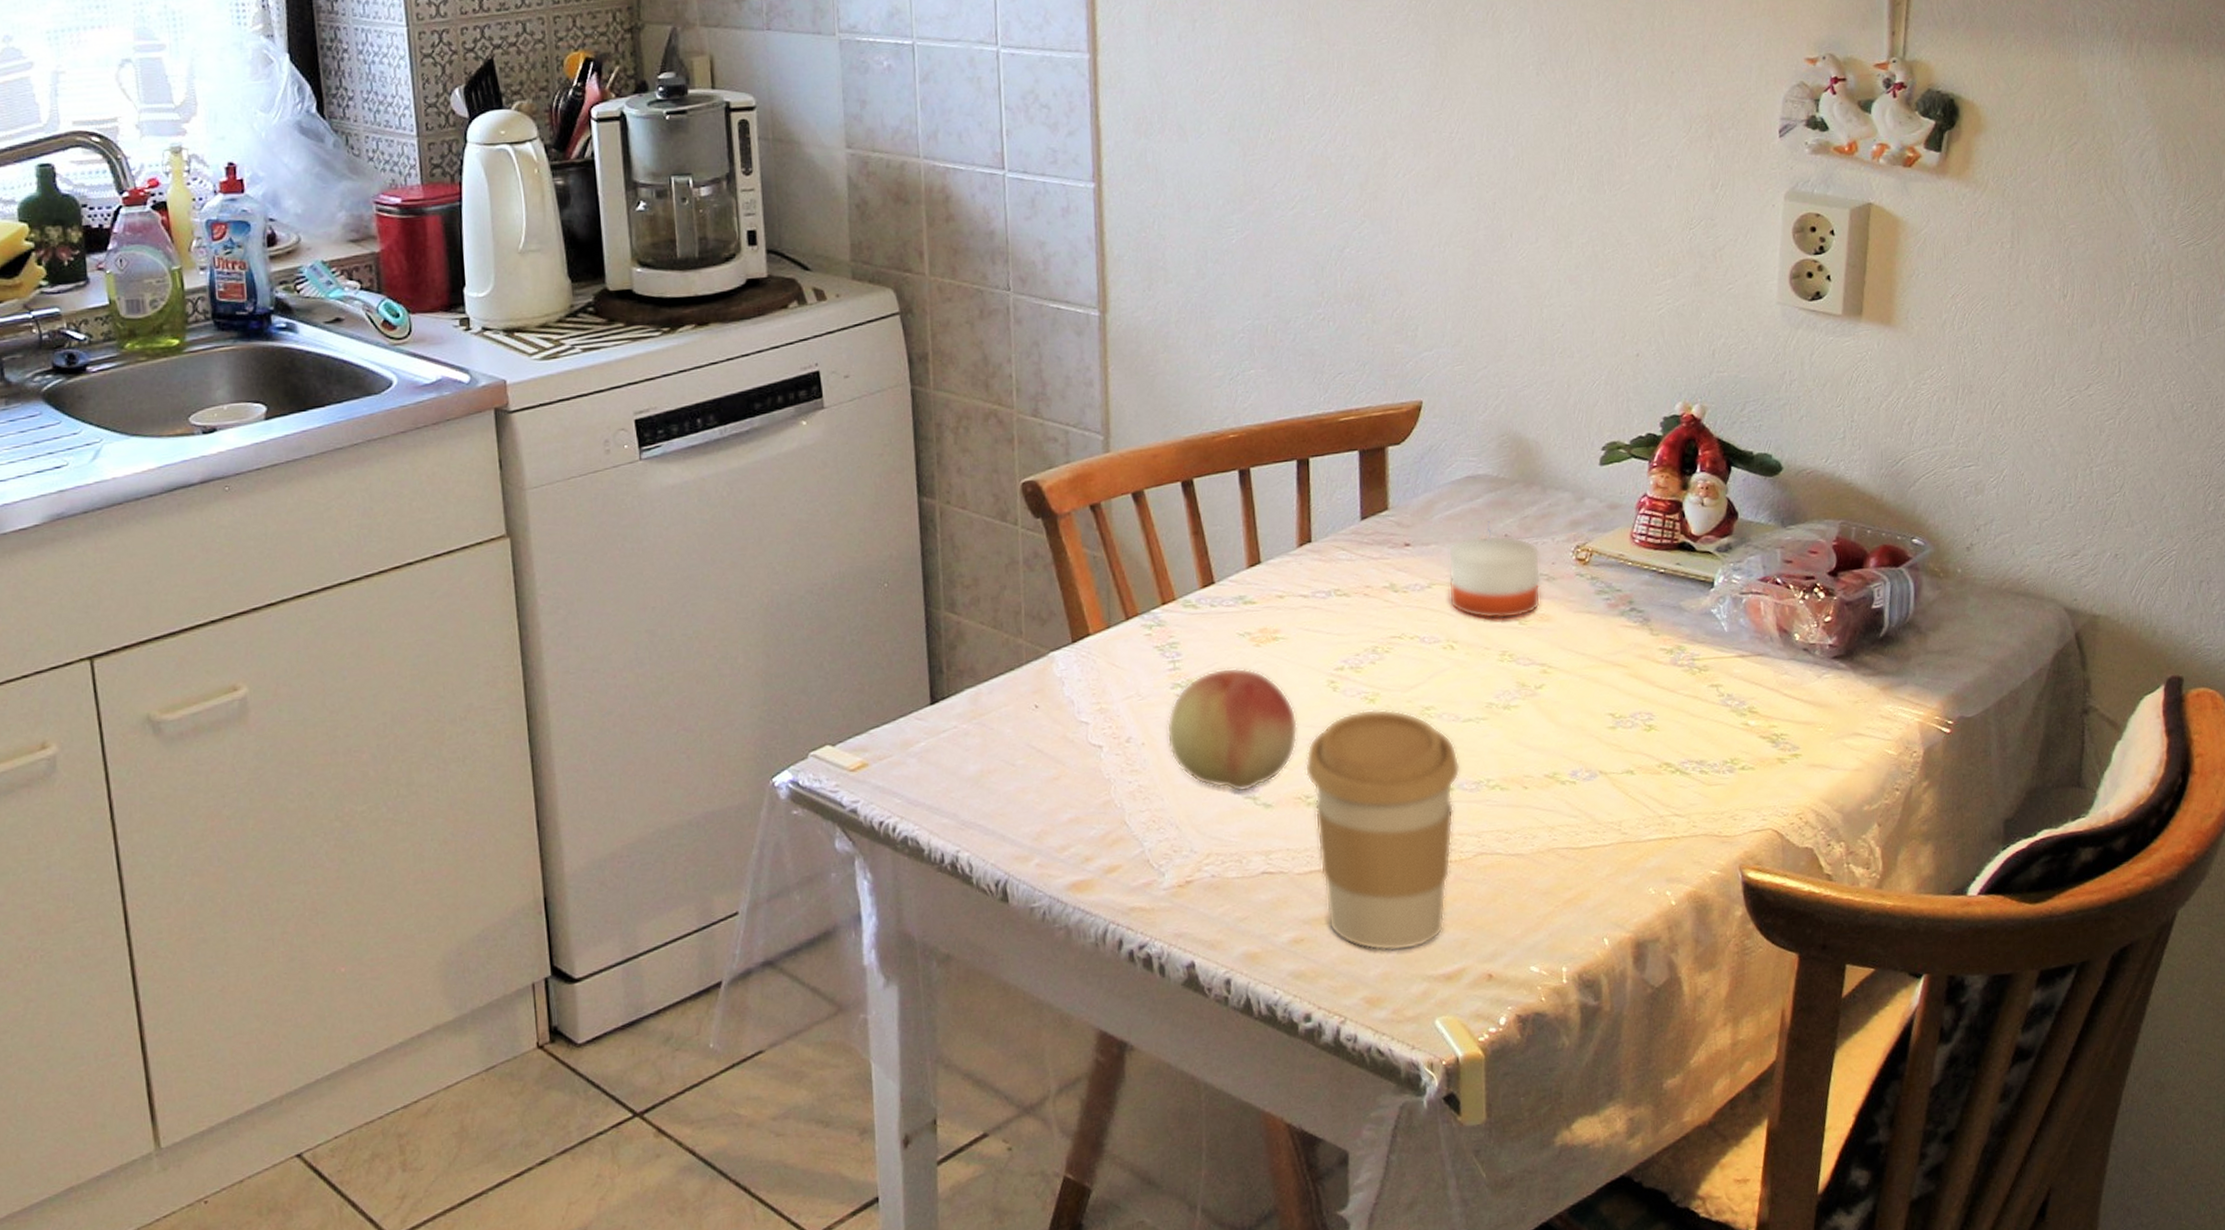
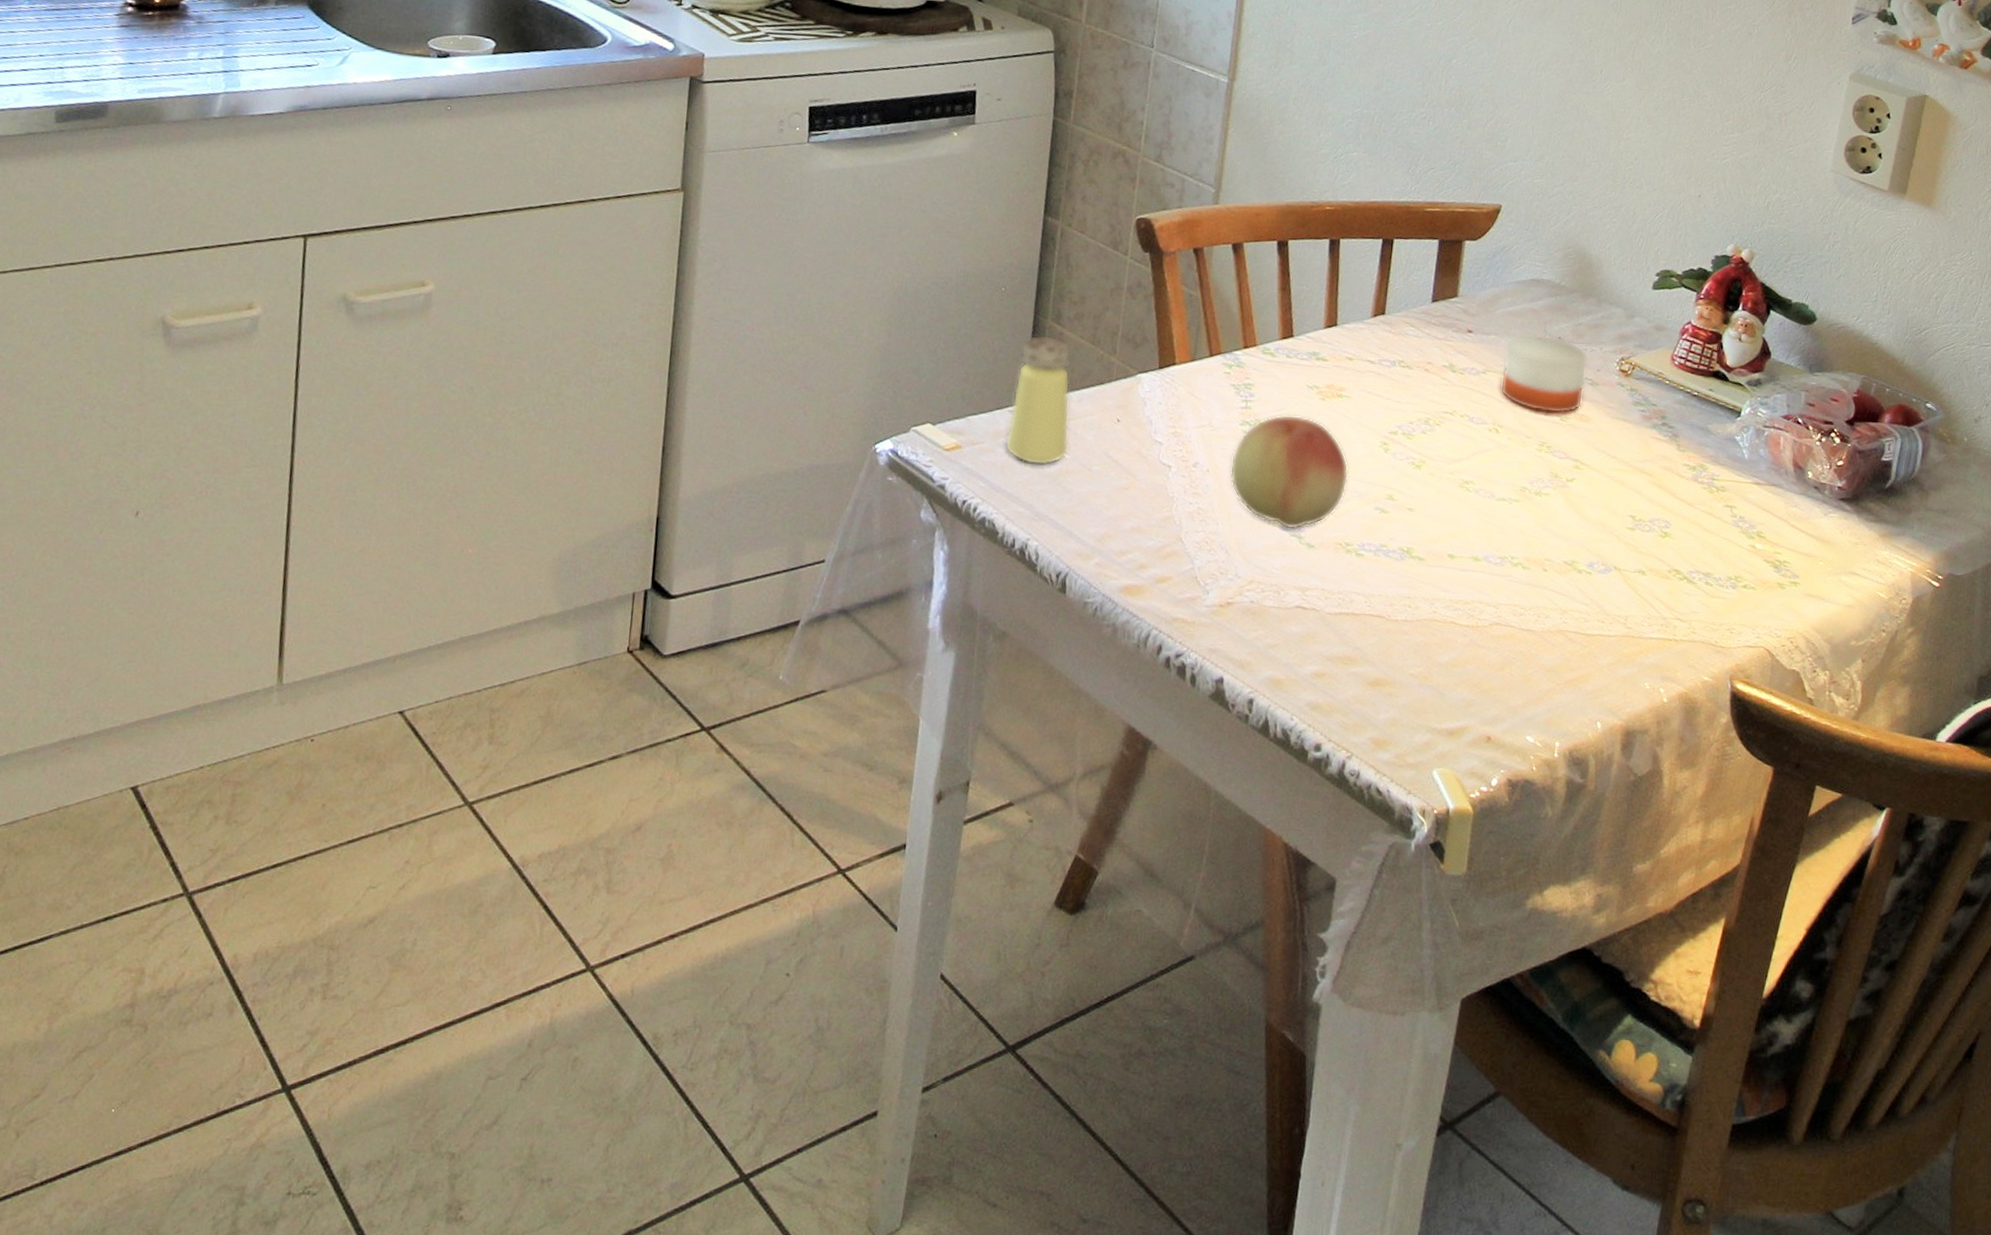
saltshaker: none [915,626,987,771] -> present [1005,334,1071,466]
coffee cup: present [1304,709,1460,951] -> none [1348,474,1489,701]

